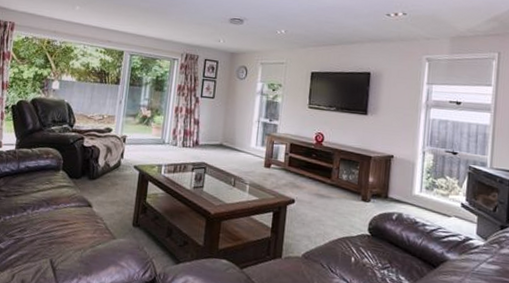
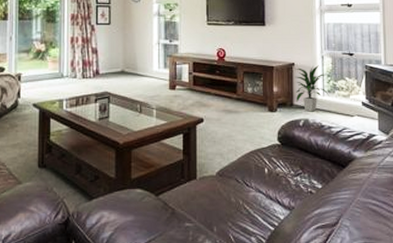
indoor plant: none [391,160,427,207] -> present [295,65,329,112]

